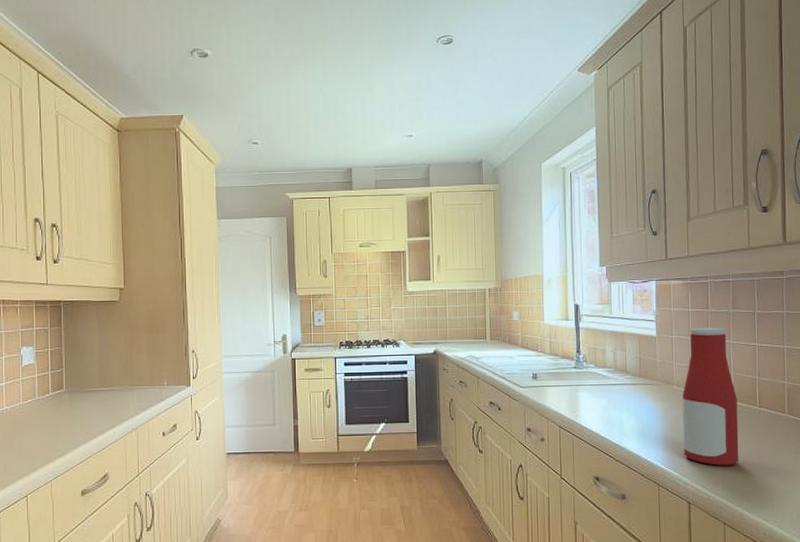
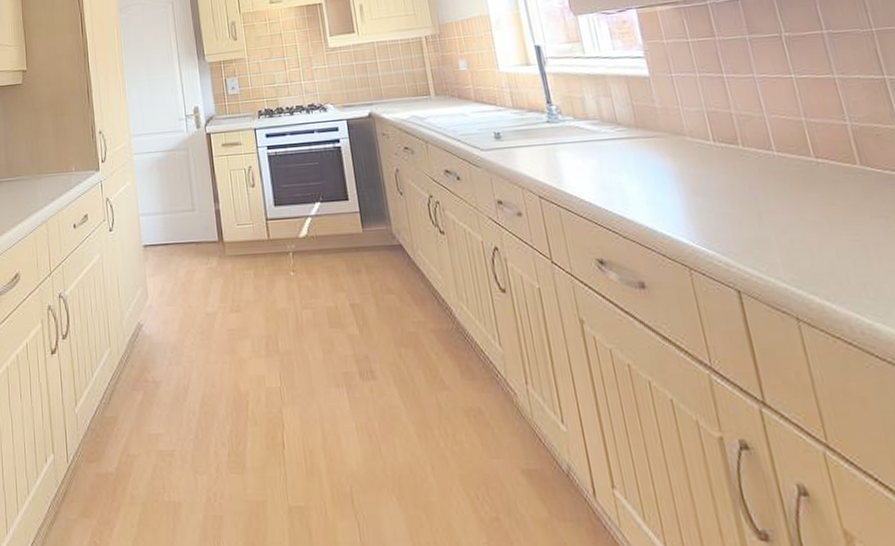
bottle: present [682,327,739,466] -> none [694,58,801,239]

